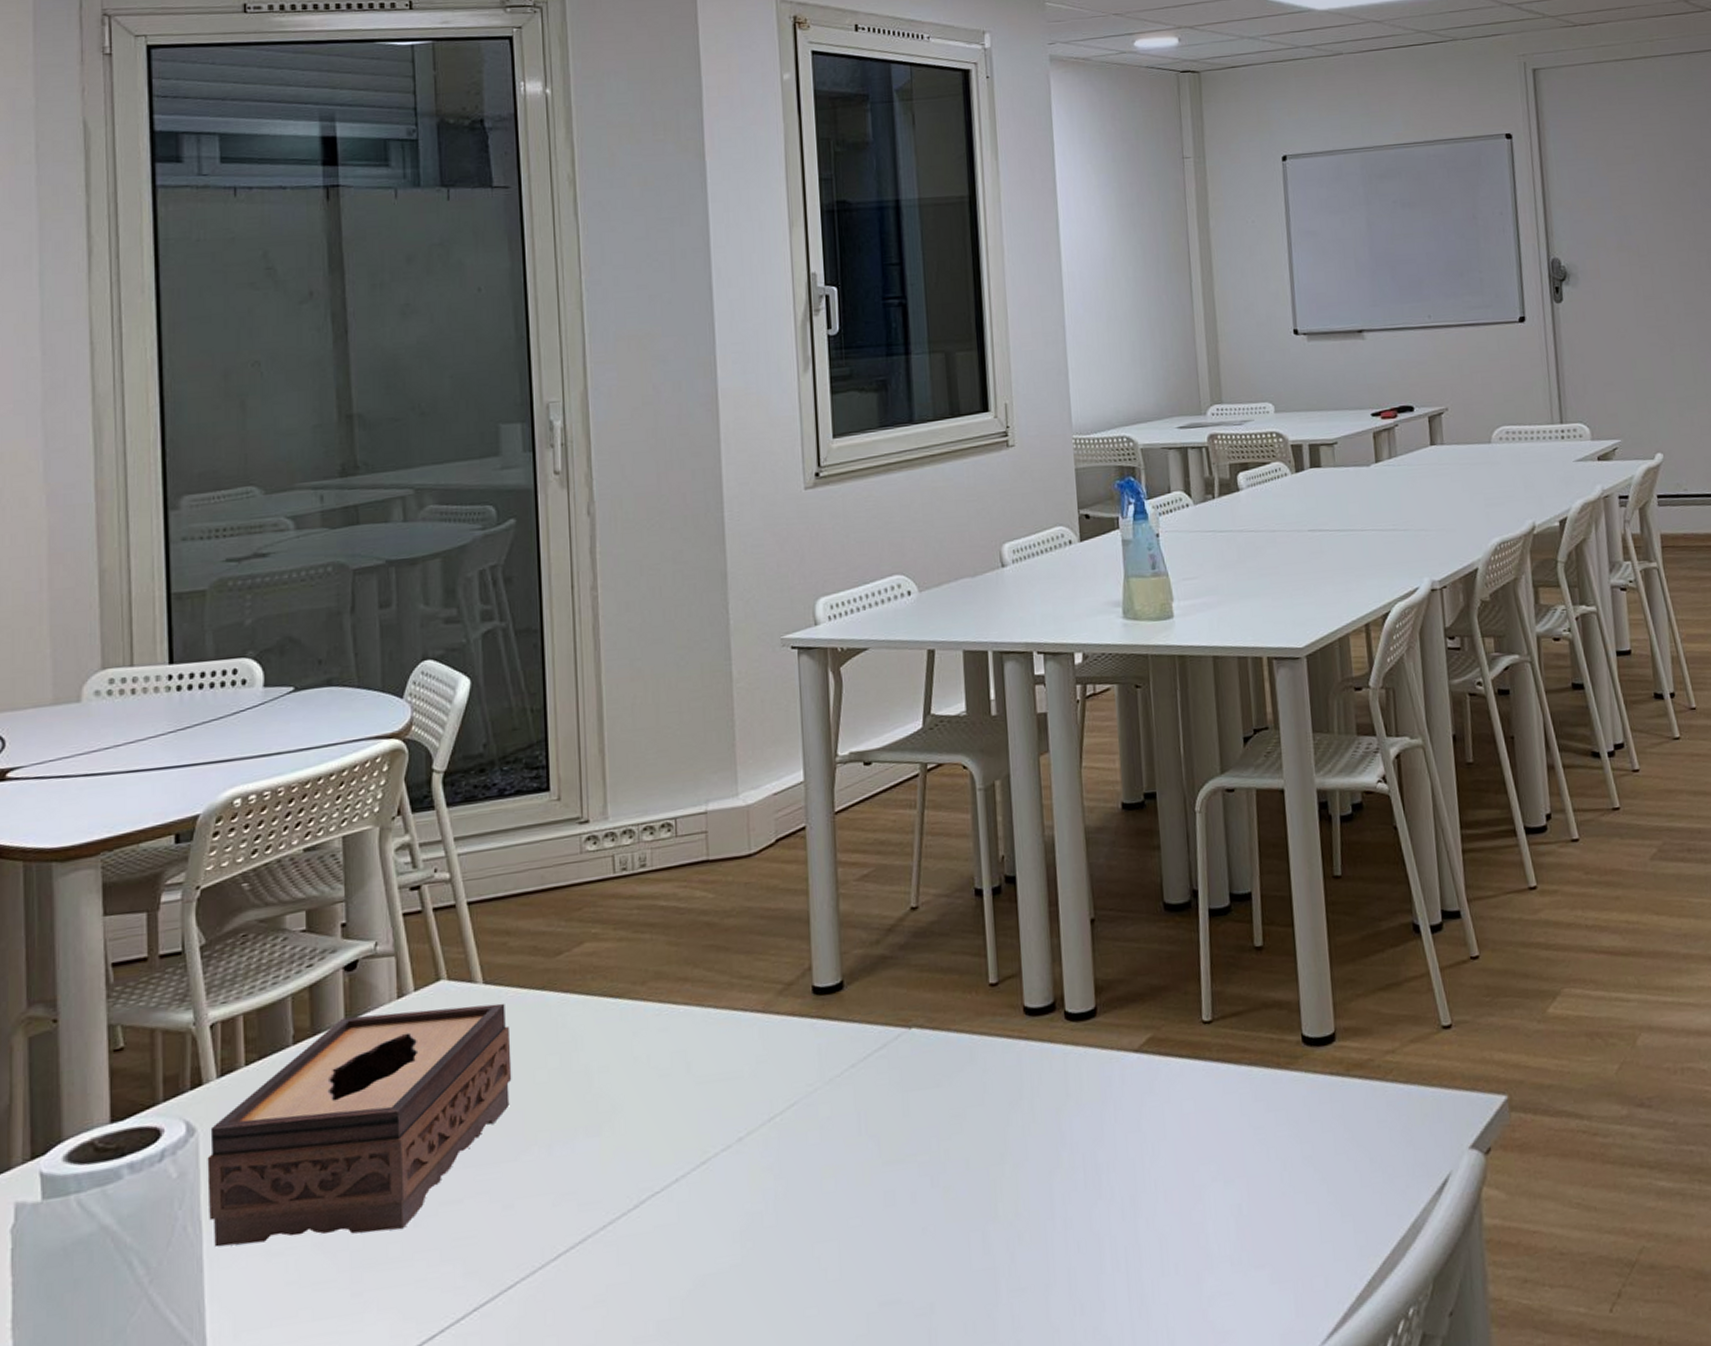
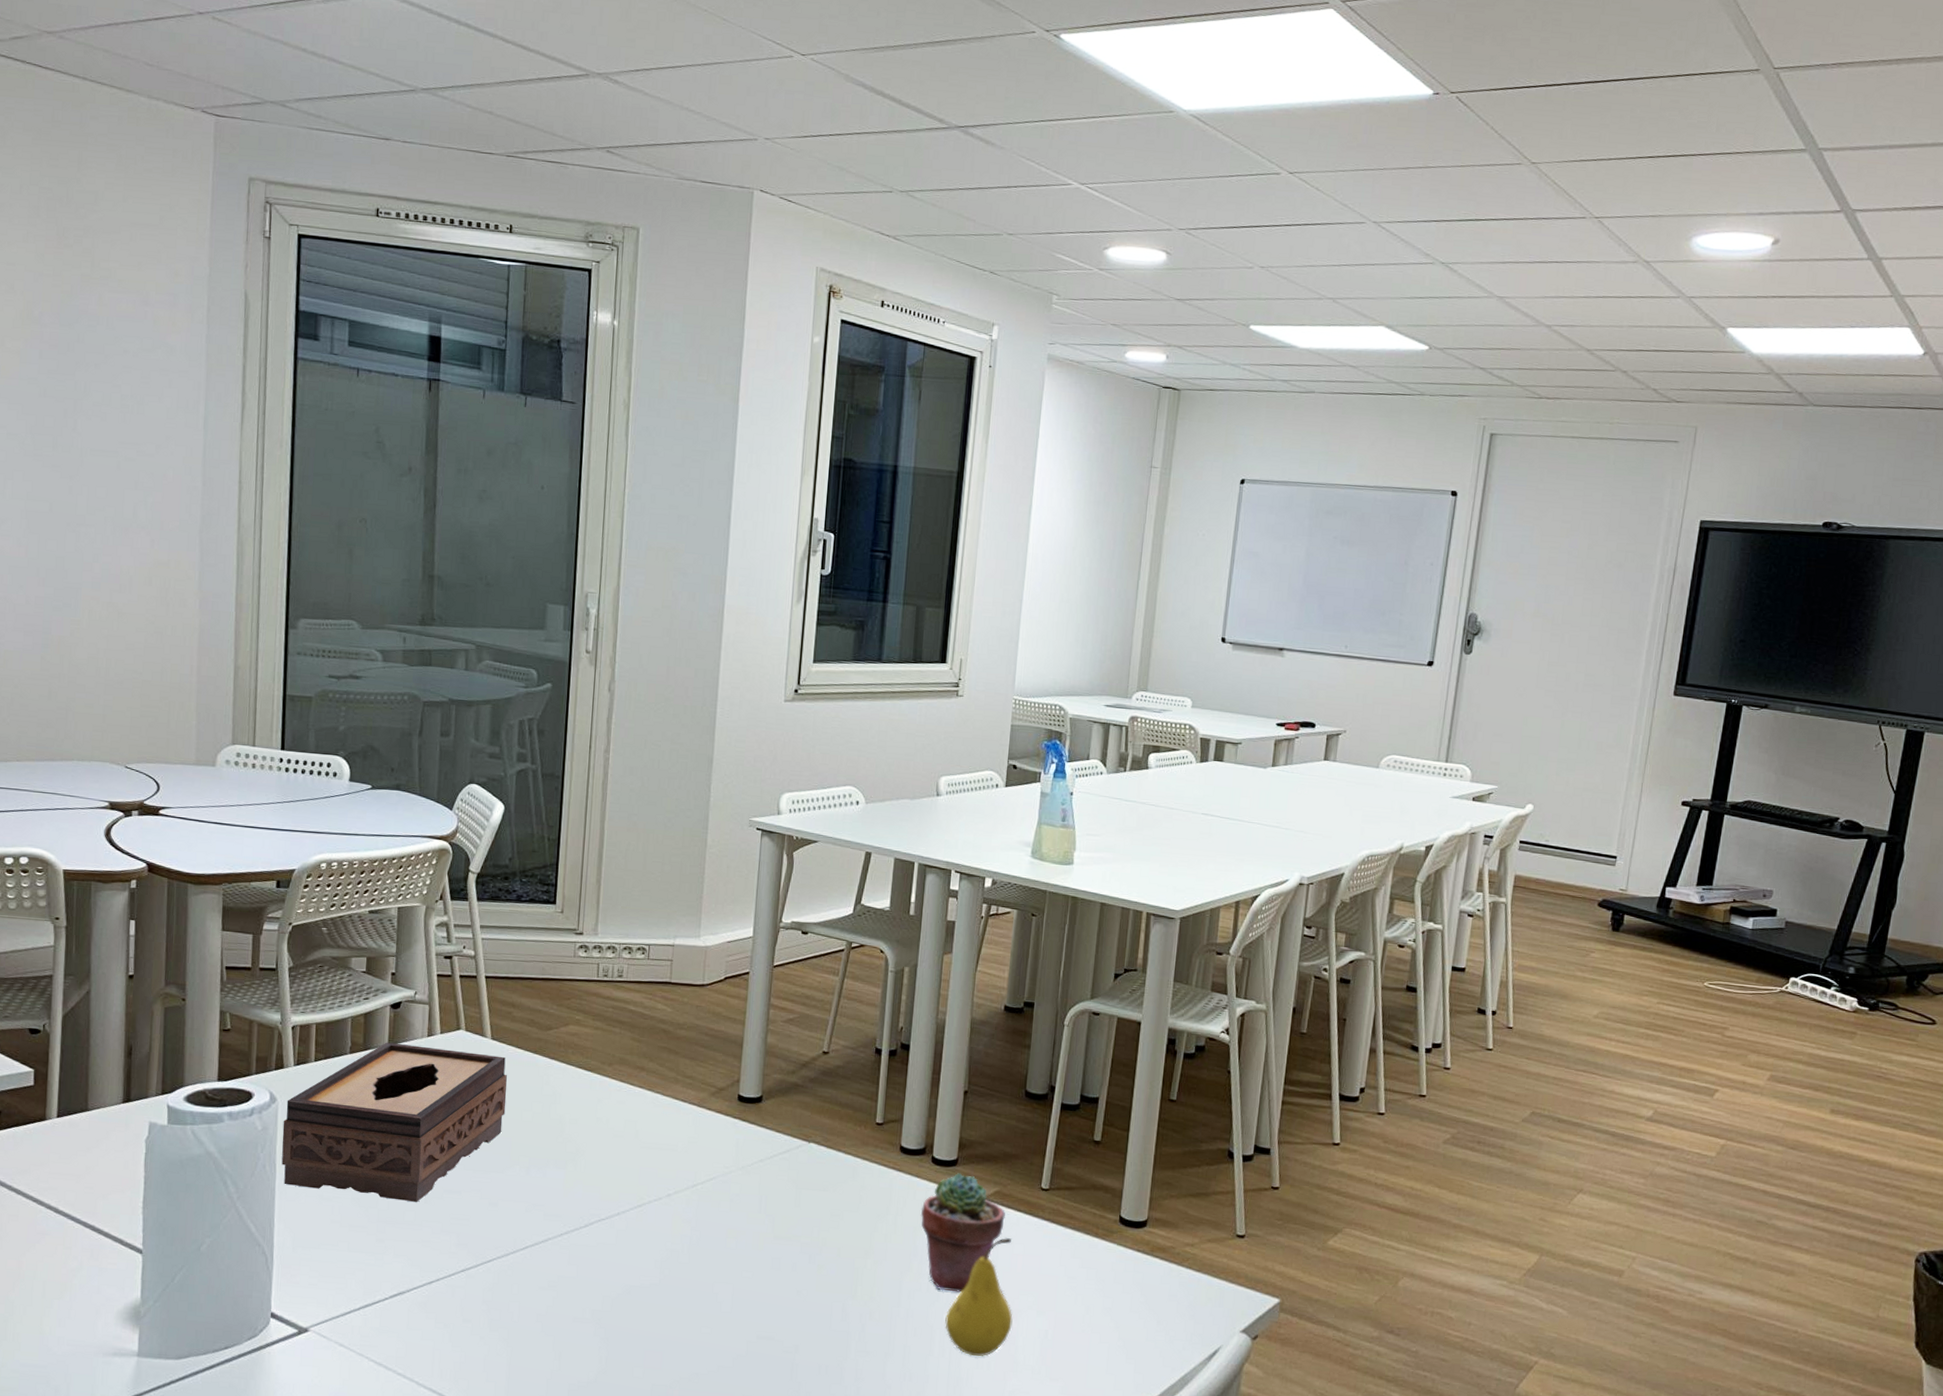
potted succulent: none [1061,1024,1166,1184] -> present [920,1173,1005,1293]
fruit: none [1113,1094,1197,1262] -> present [945,1238,1013,1356]

